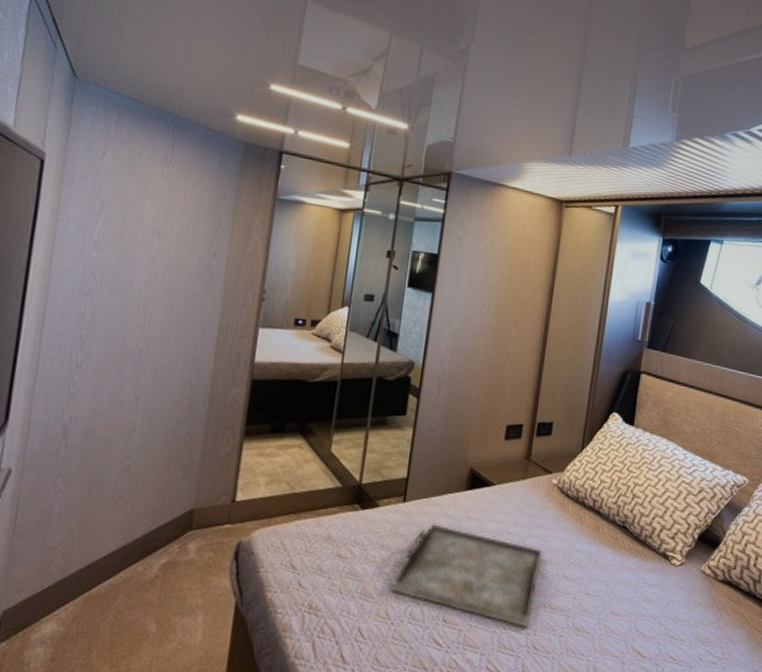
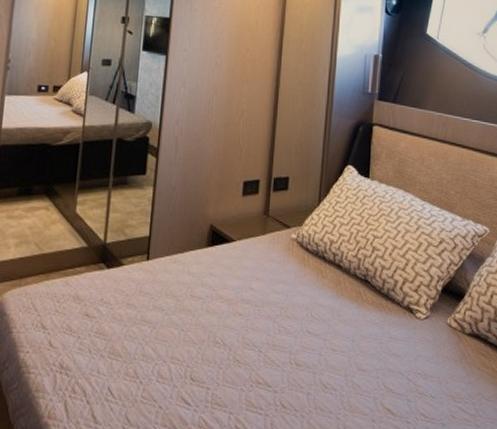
serving tray: present [391,524,543,629] -> none [138,281,285,386]

